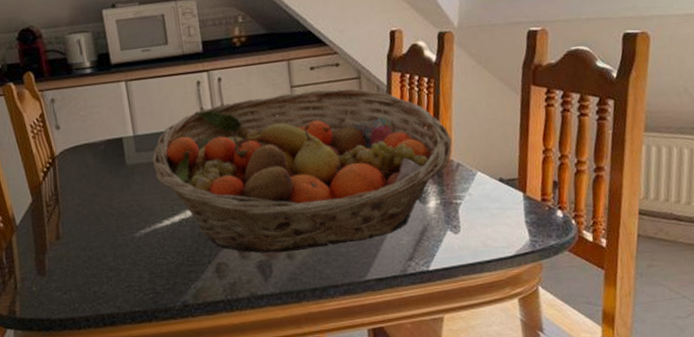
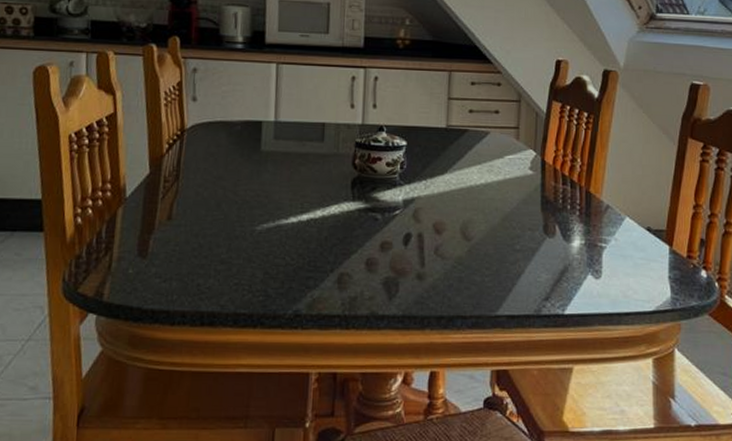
fruit basket: present [152,88,452,254] -> none [290,104,604,273]

